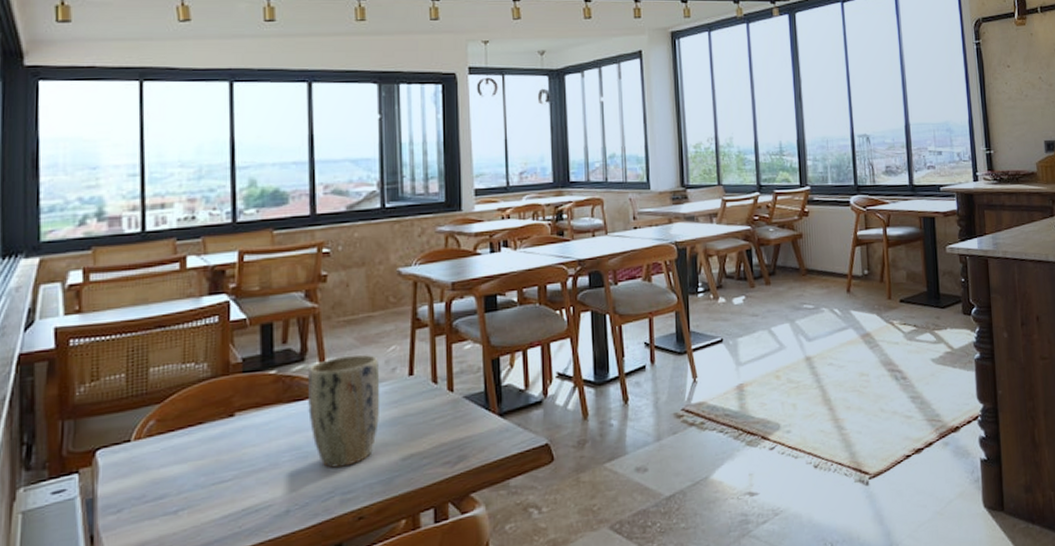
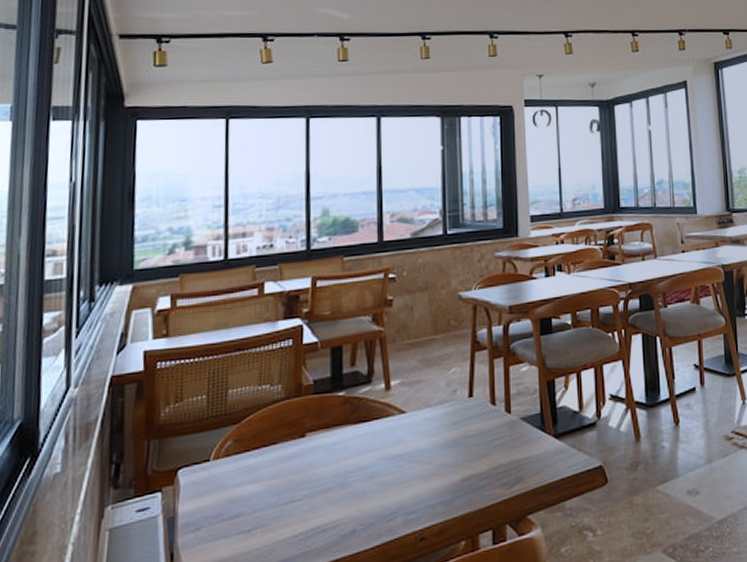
plant pot: present [308,354,380,468] -> none [374,376,442,488]

